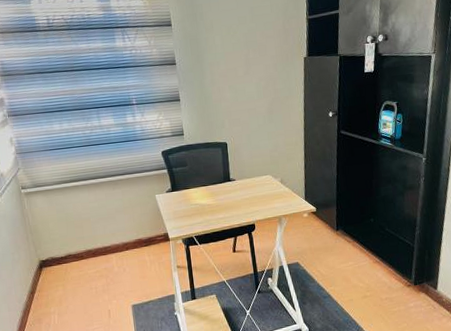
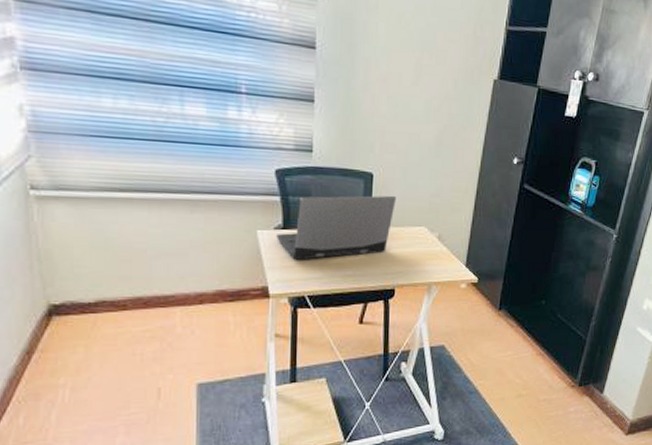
laptop computer: none [168,156,246,212] -> present [276,195,396,260]

